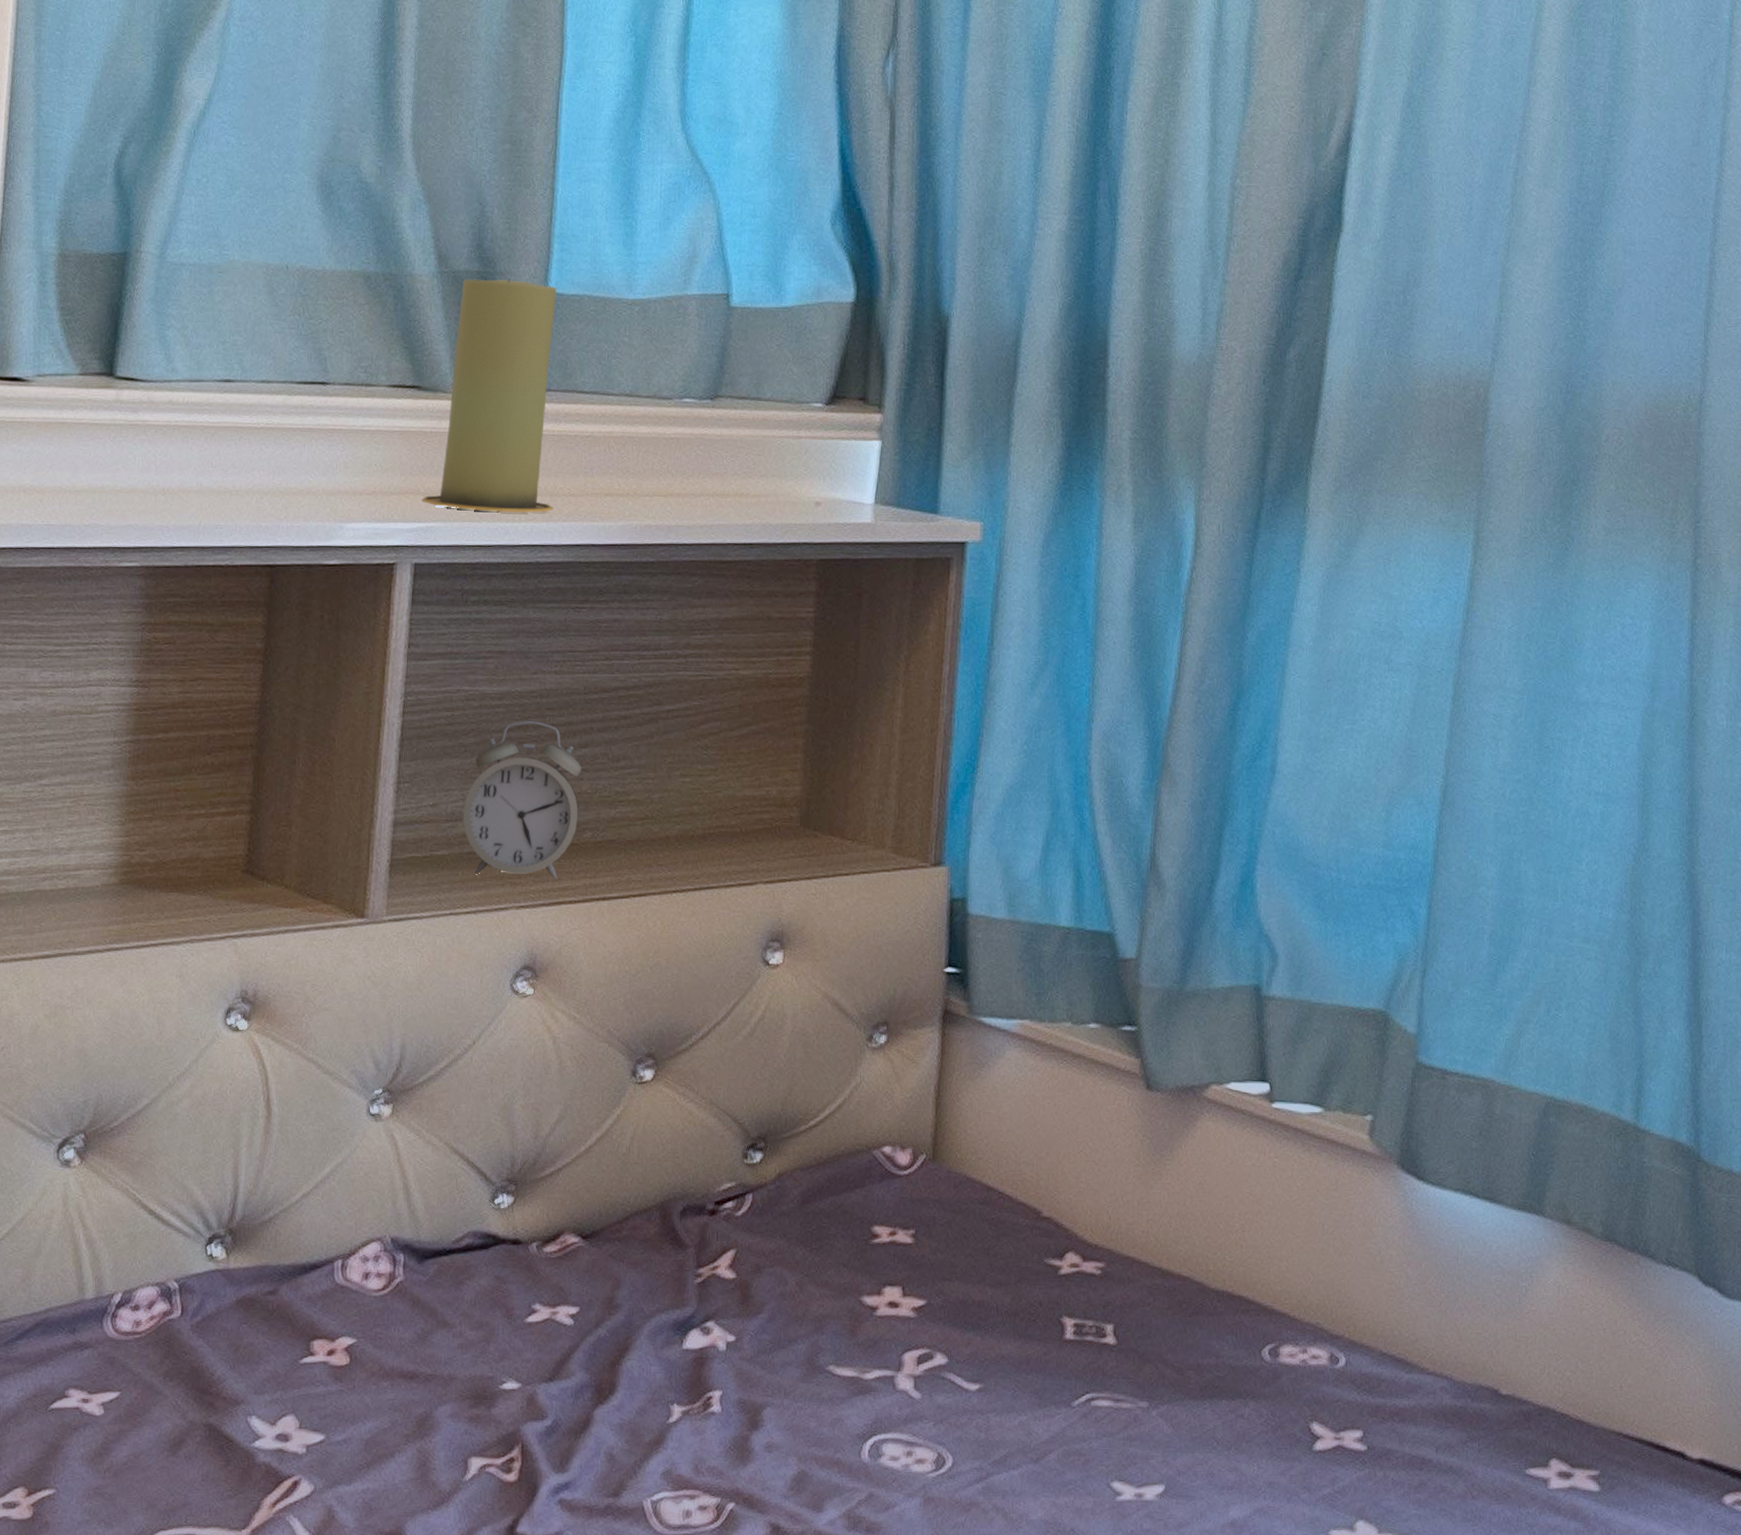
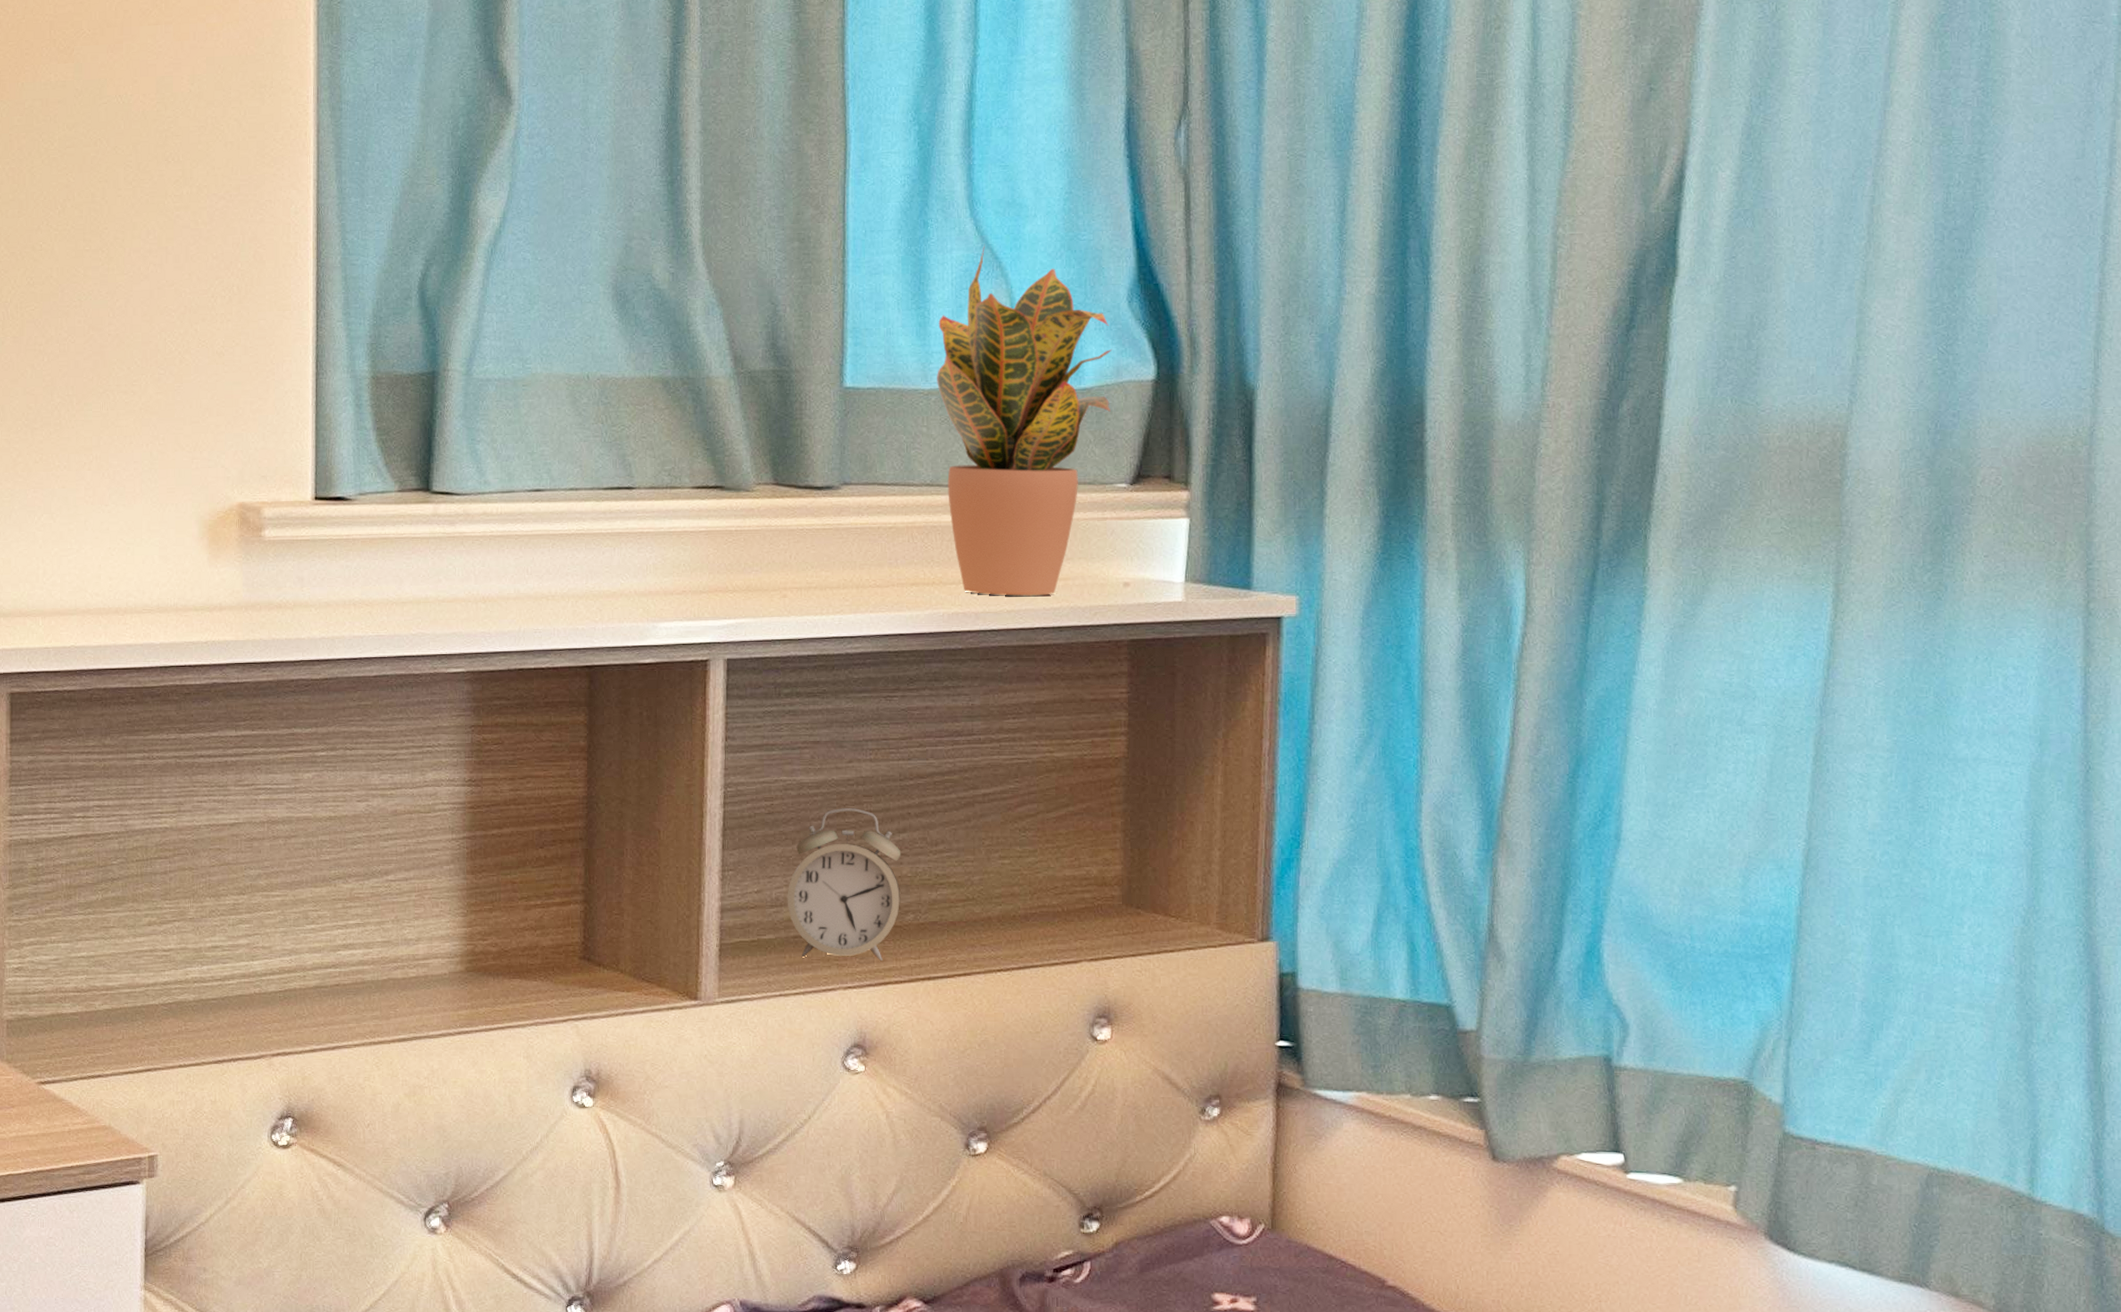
candle: present [422,279,557,513] -> none [731,376,861,606]
potted plant: none [641,160,814,511] -> present [937,245,1112,596]

